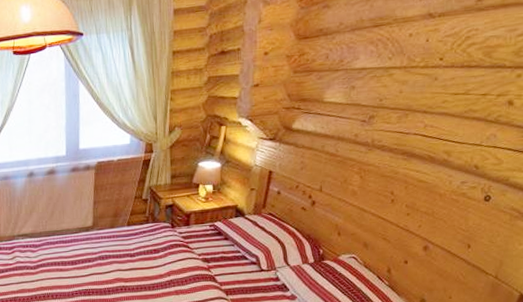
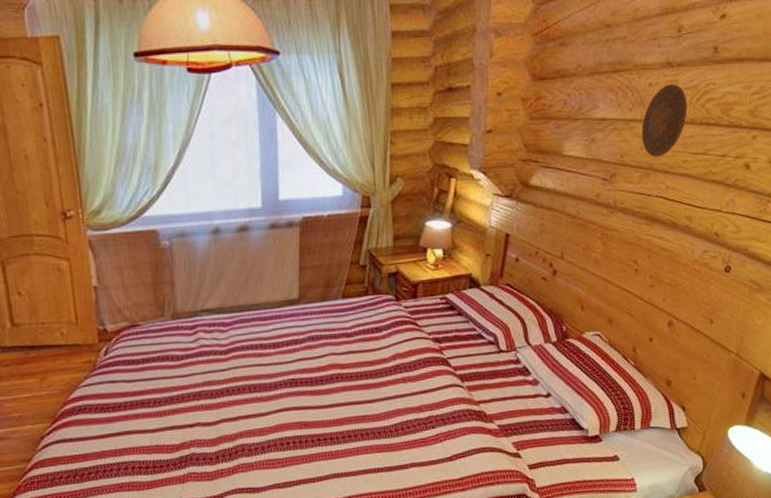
decorative plate: none [401,32,448,99] -> present [641,84,688,157]

